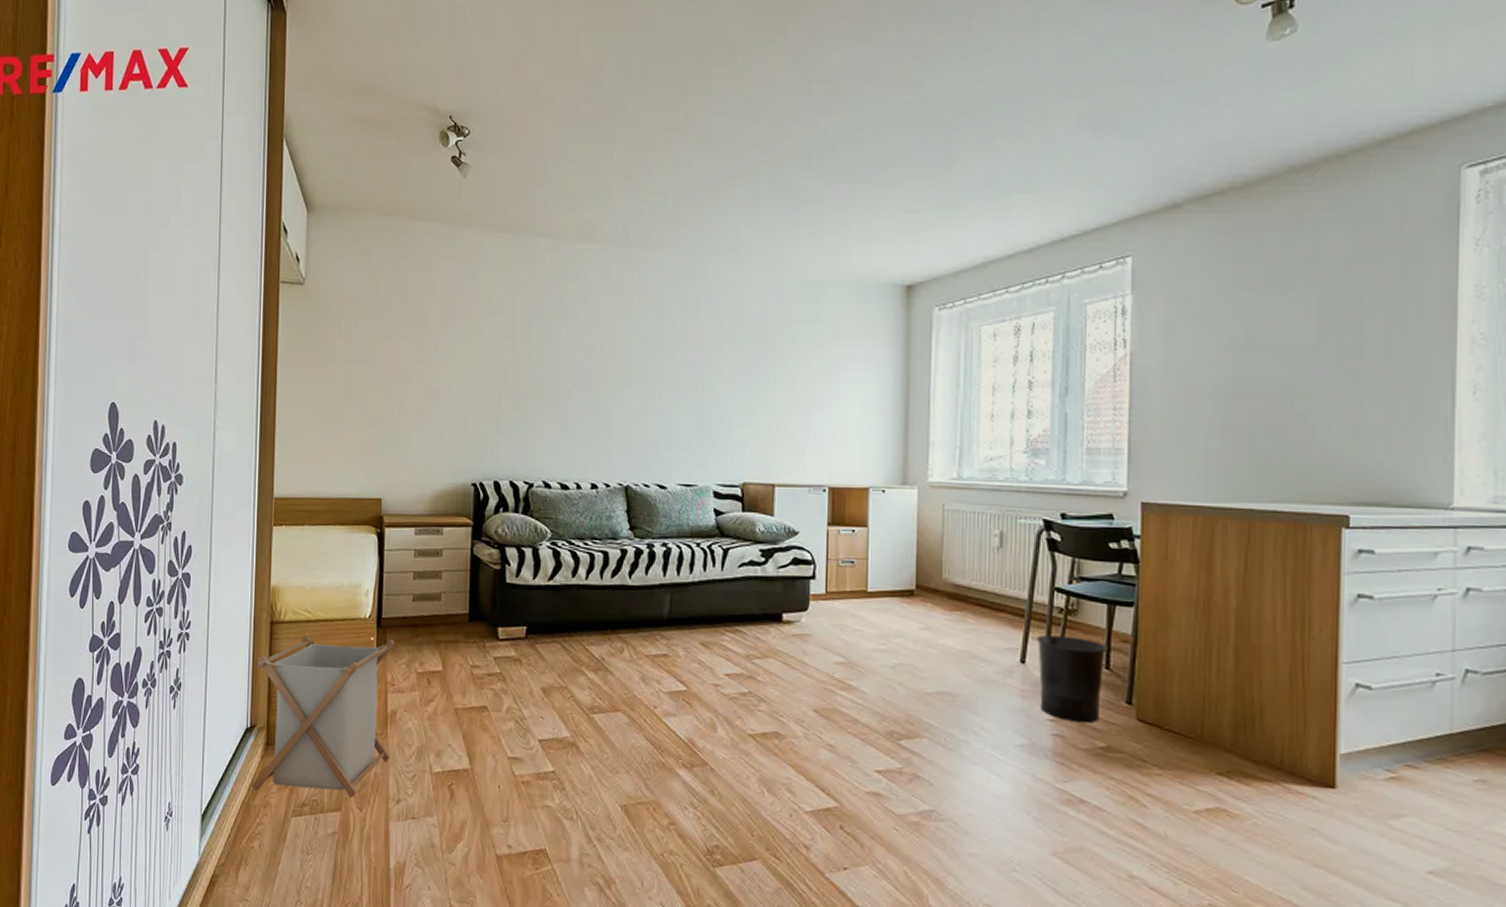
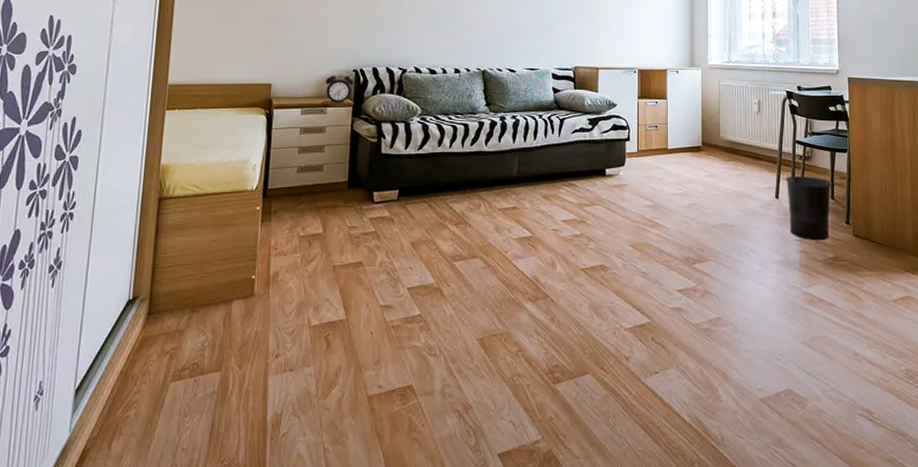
laundry basket: present [251,635,396,798] -> none [130,208,280,360]
alarm clock: none [437,486,473,528] -> present [321,73,354,108]

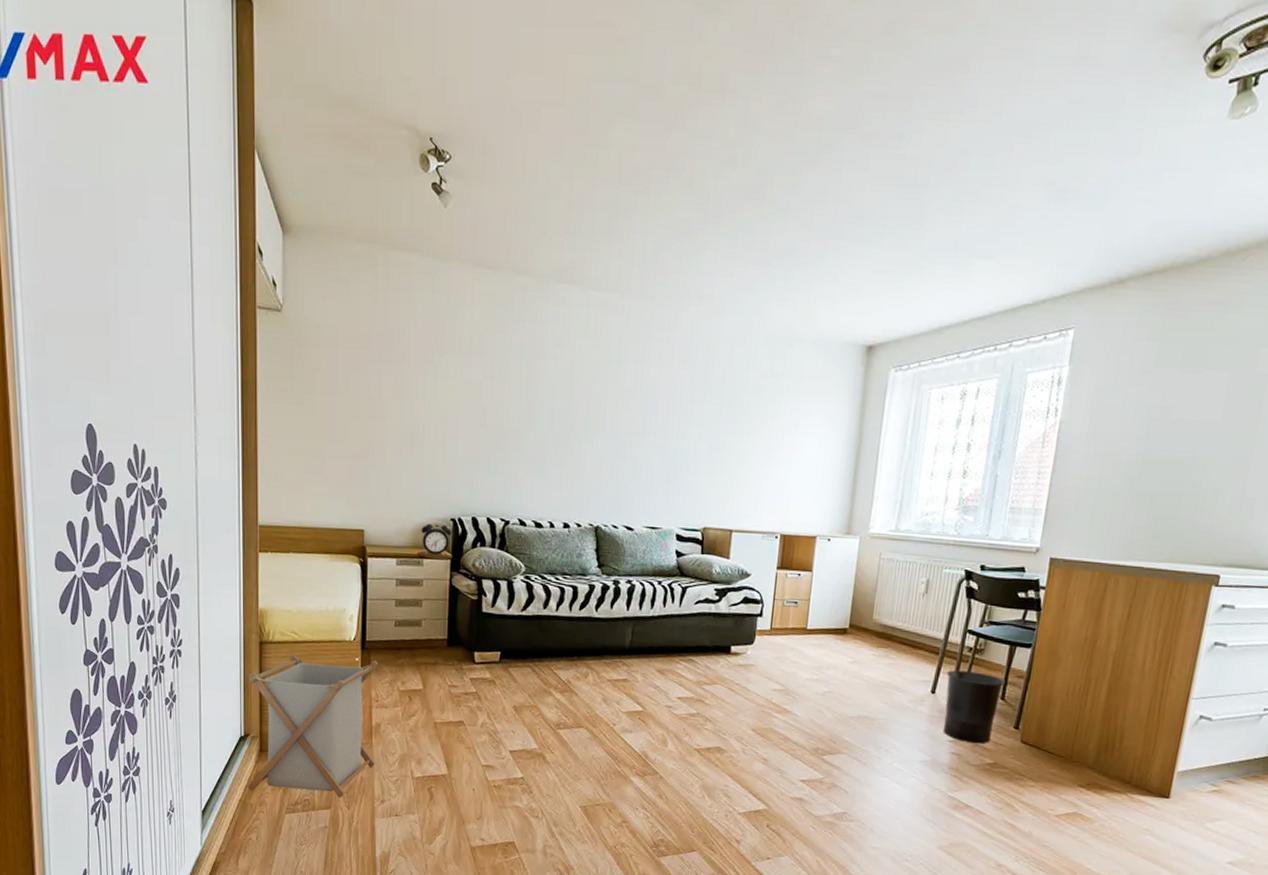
laundry basket: none [130,208,280,360] -> present [247,654,379,798]

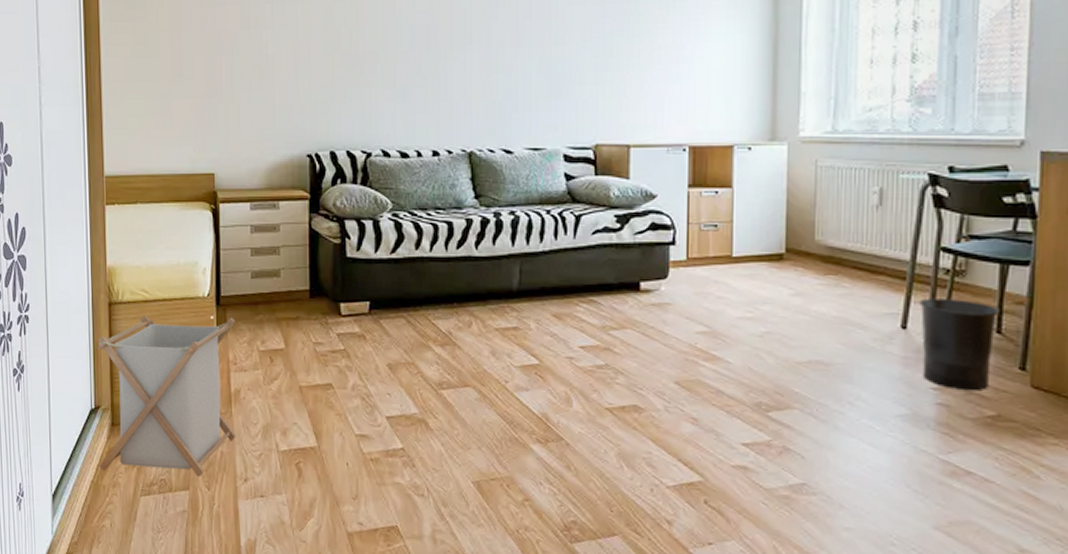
alarm clock: present [417,521,452,560] -> none [272,158,309,201]

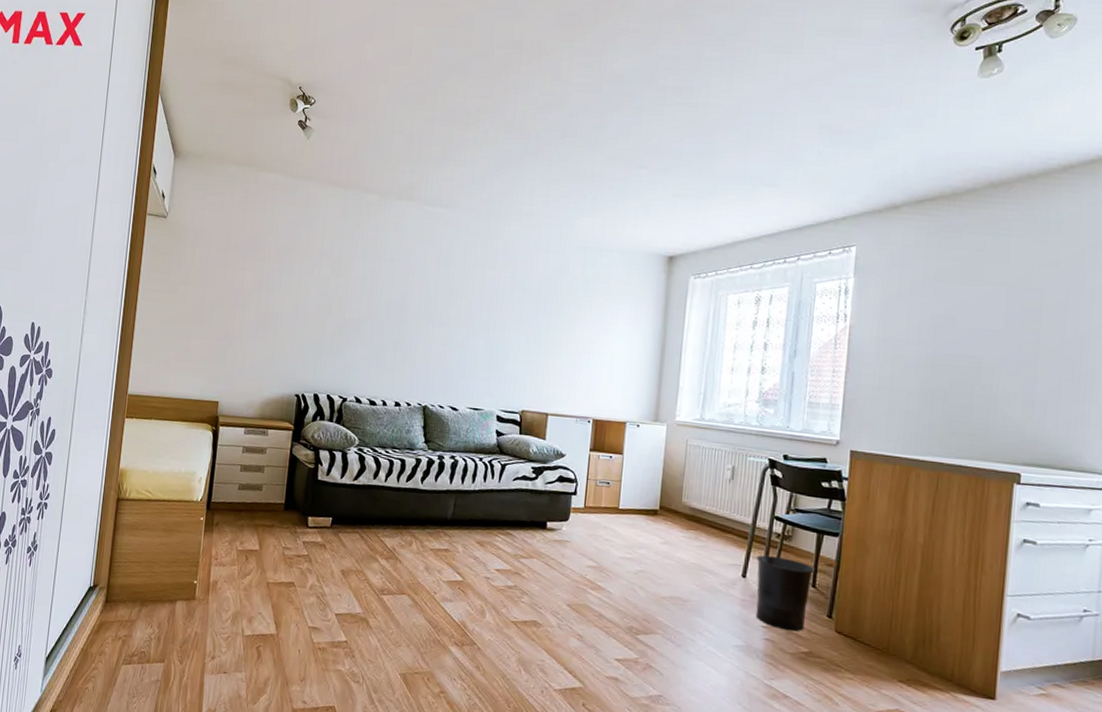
laundry basket: present [97,315,237,477] -> none [90,511,221,652]

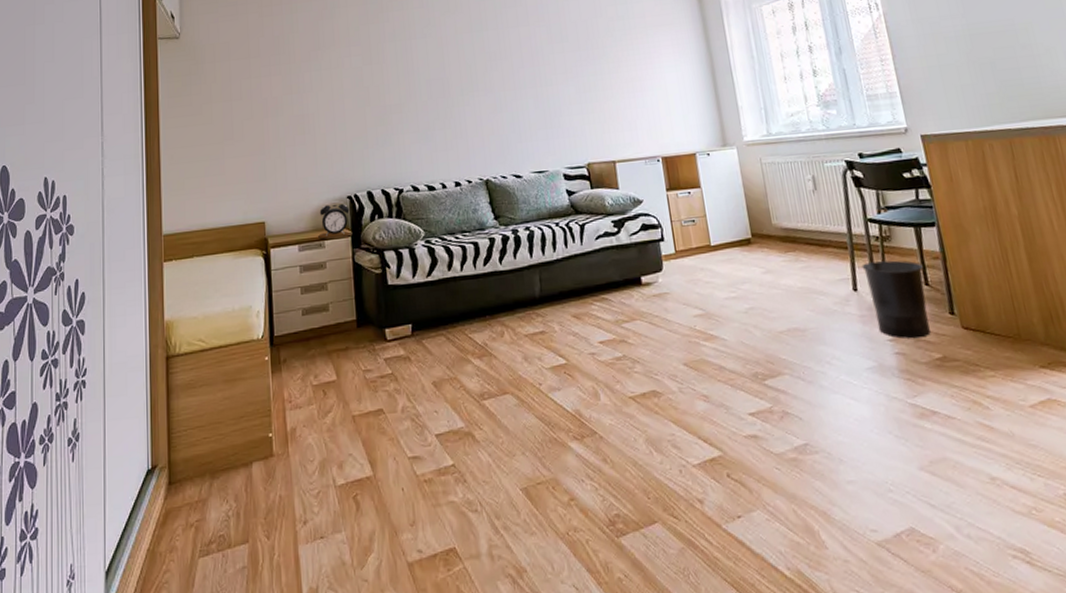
alarm clock: none [263,396,296,431] -> present [318,201,351,240]

